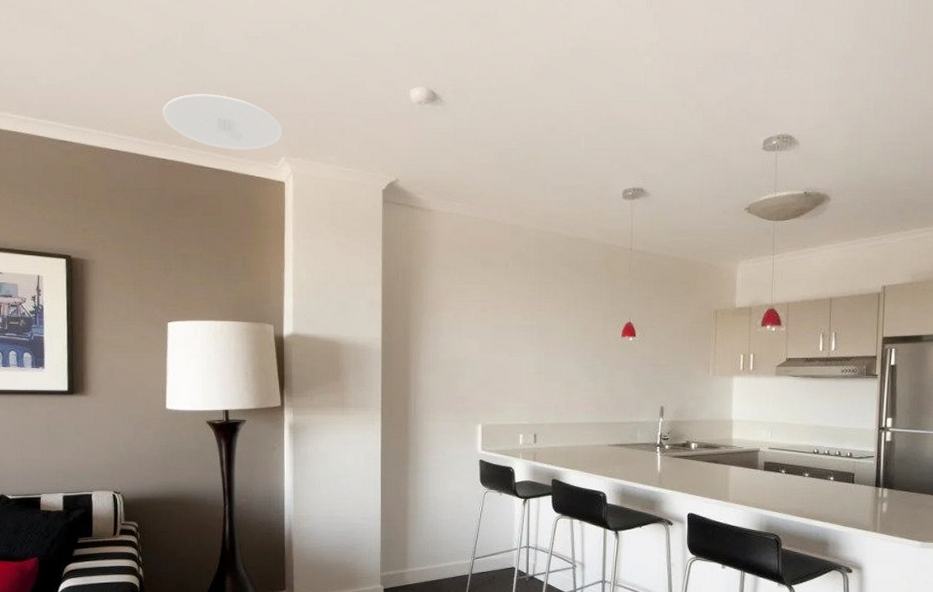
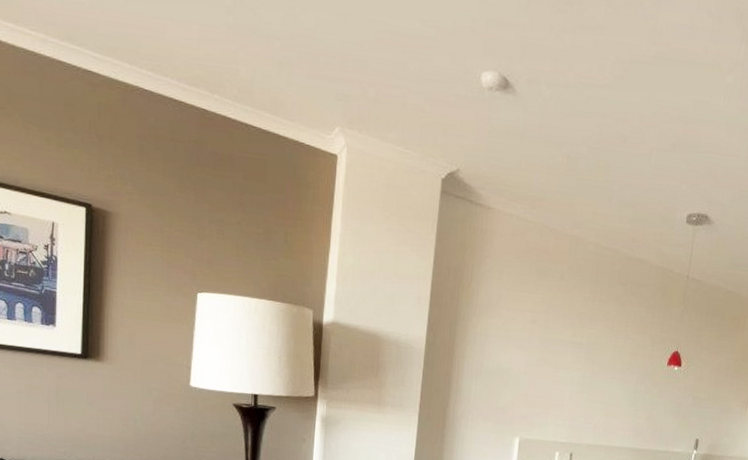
ceiling light: present [162,94,283,151] -> none [205,39,340,115]

